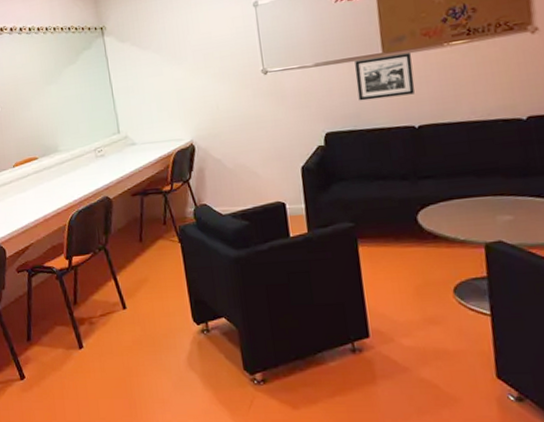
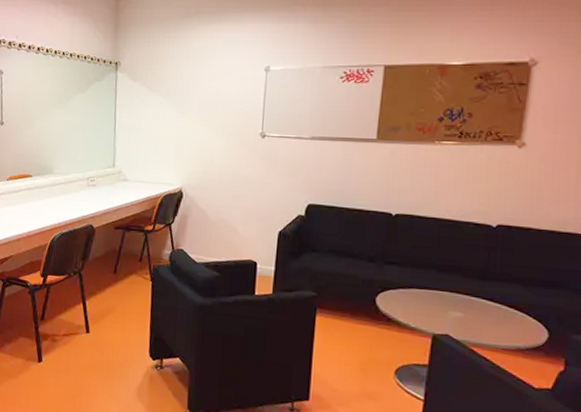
picture frame: present [355,53,415,101] -> none [345,142,402,183]

